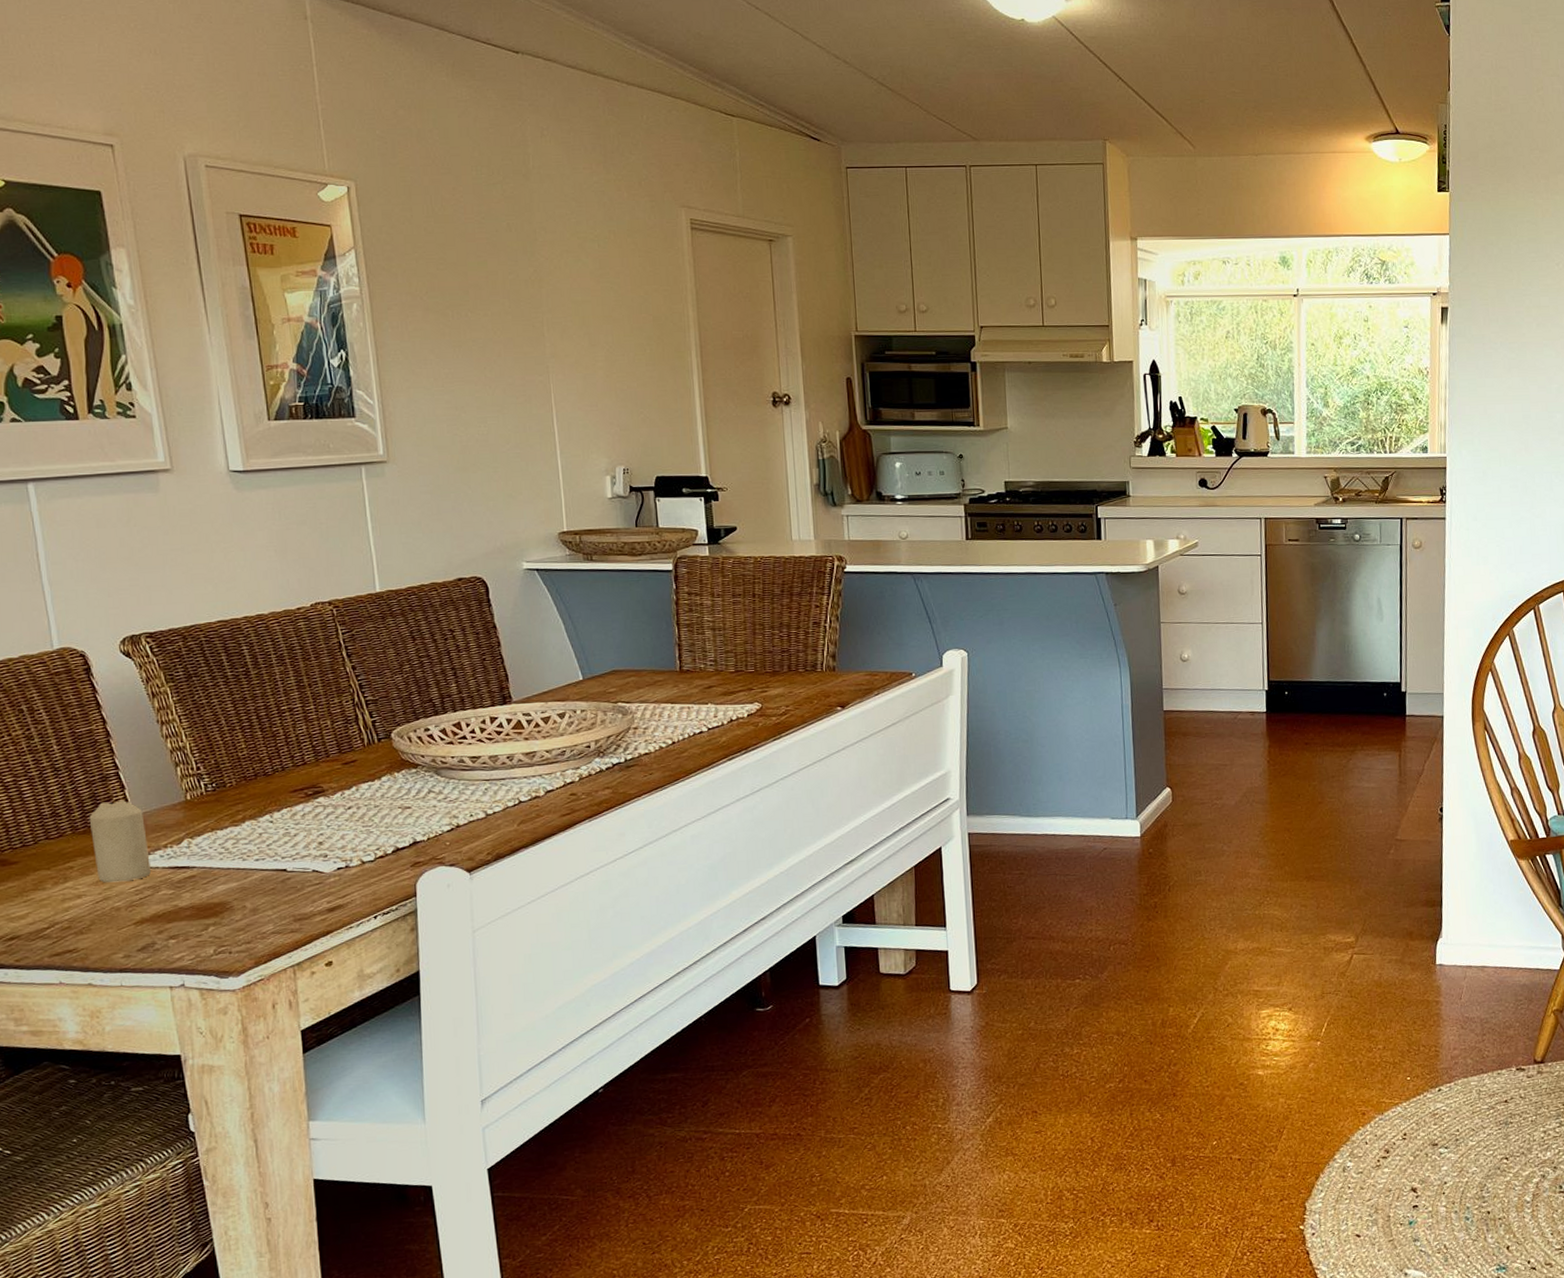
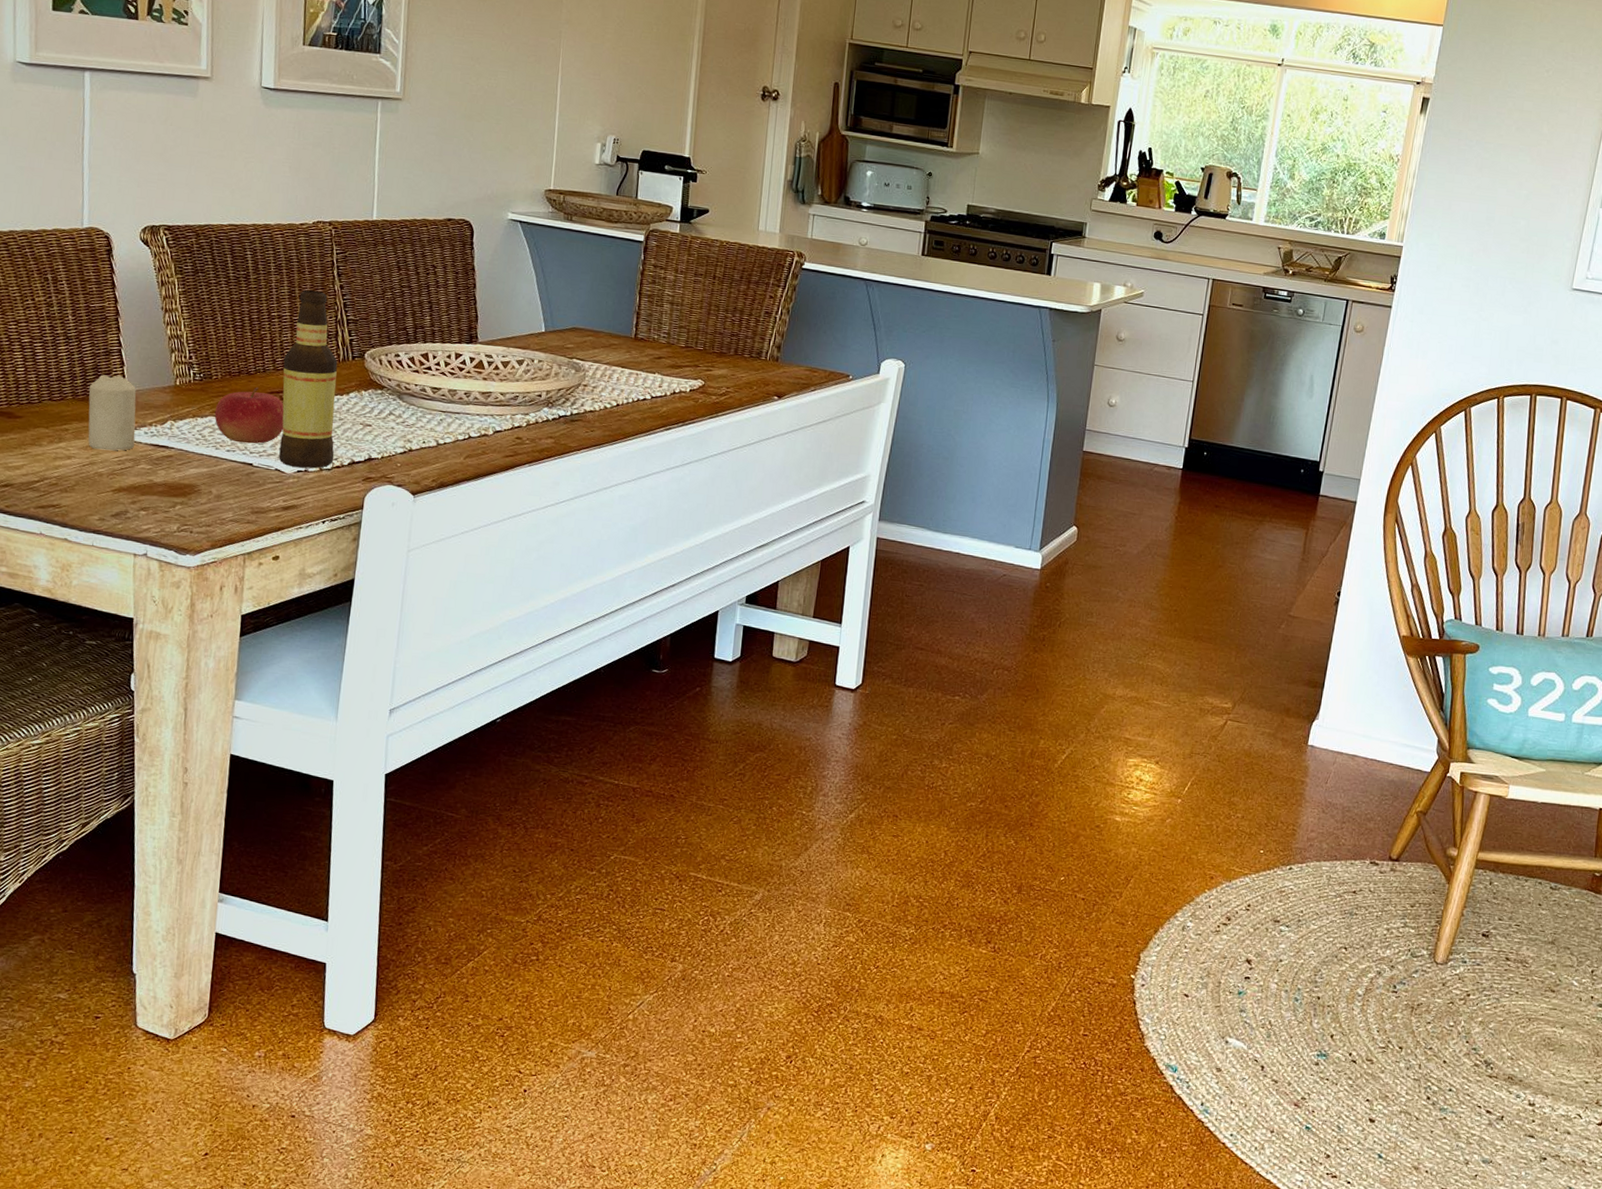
fruit: none [235,787,315,850] -> present [214,387,284,444]
bottle: none [302,676,376,865] -> present [279,290,338,469]

